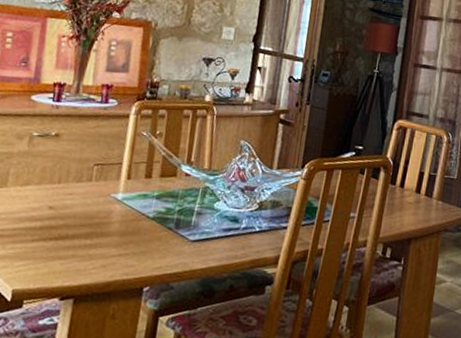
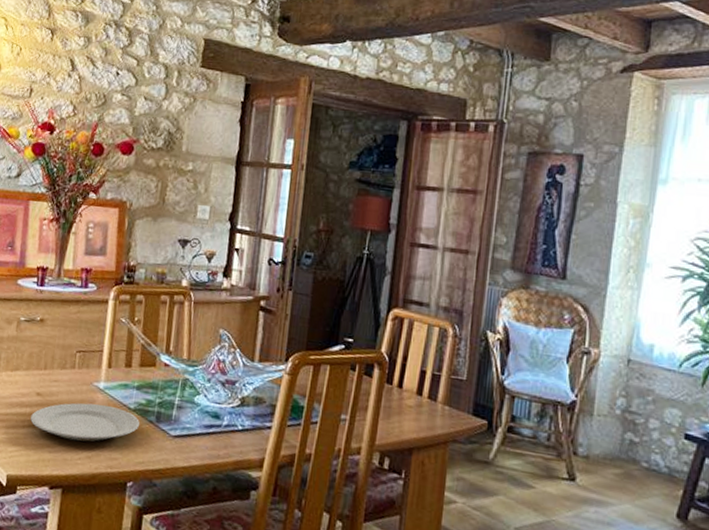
plate: none [41,214,158,252] -> present [30,403,140,442]

